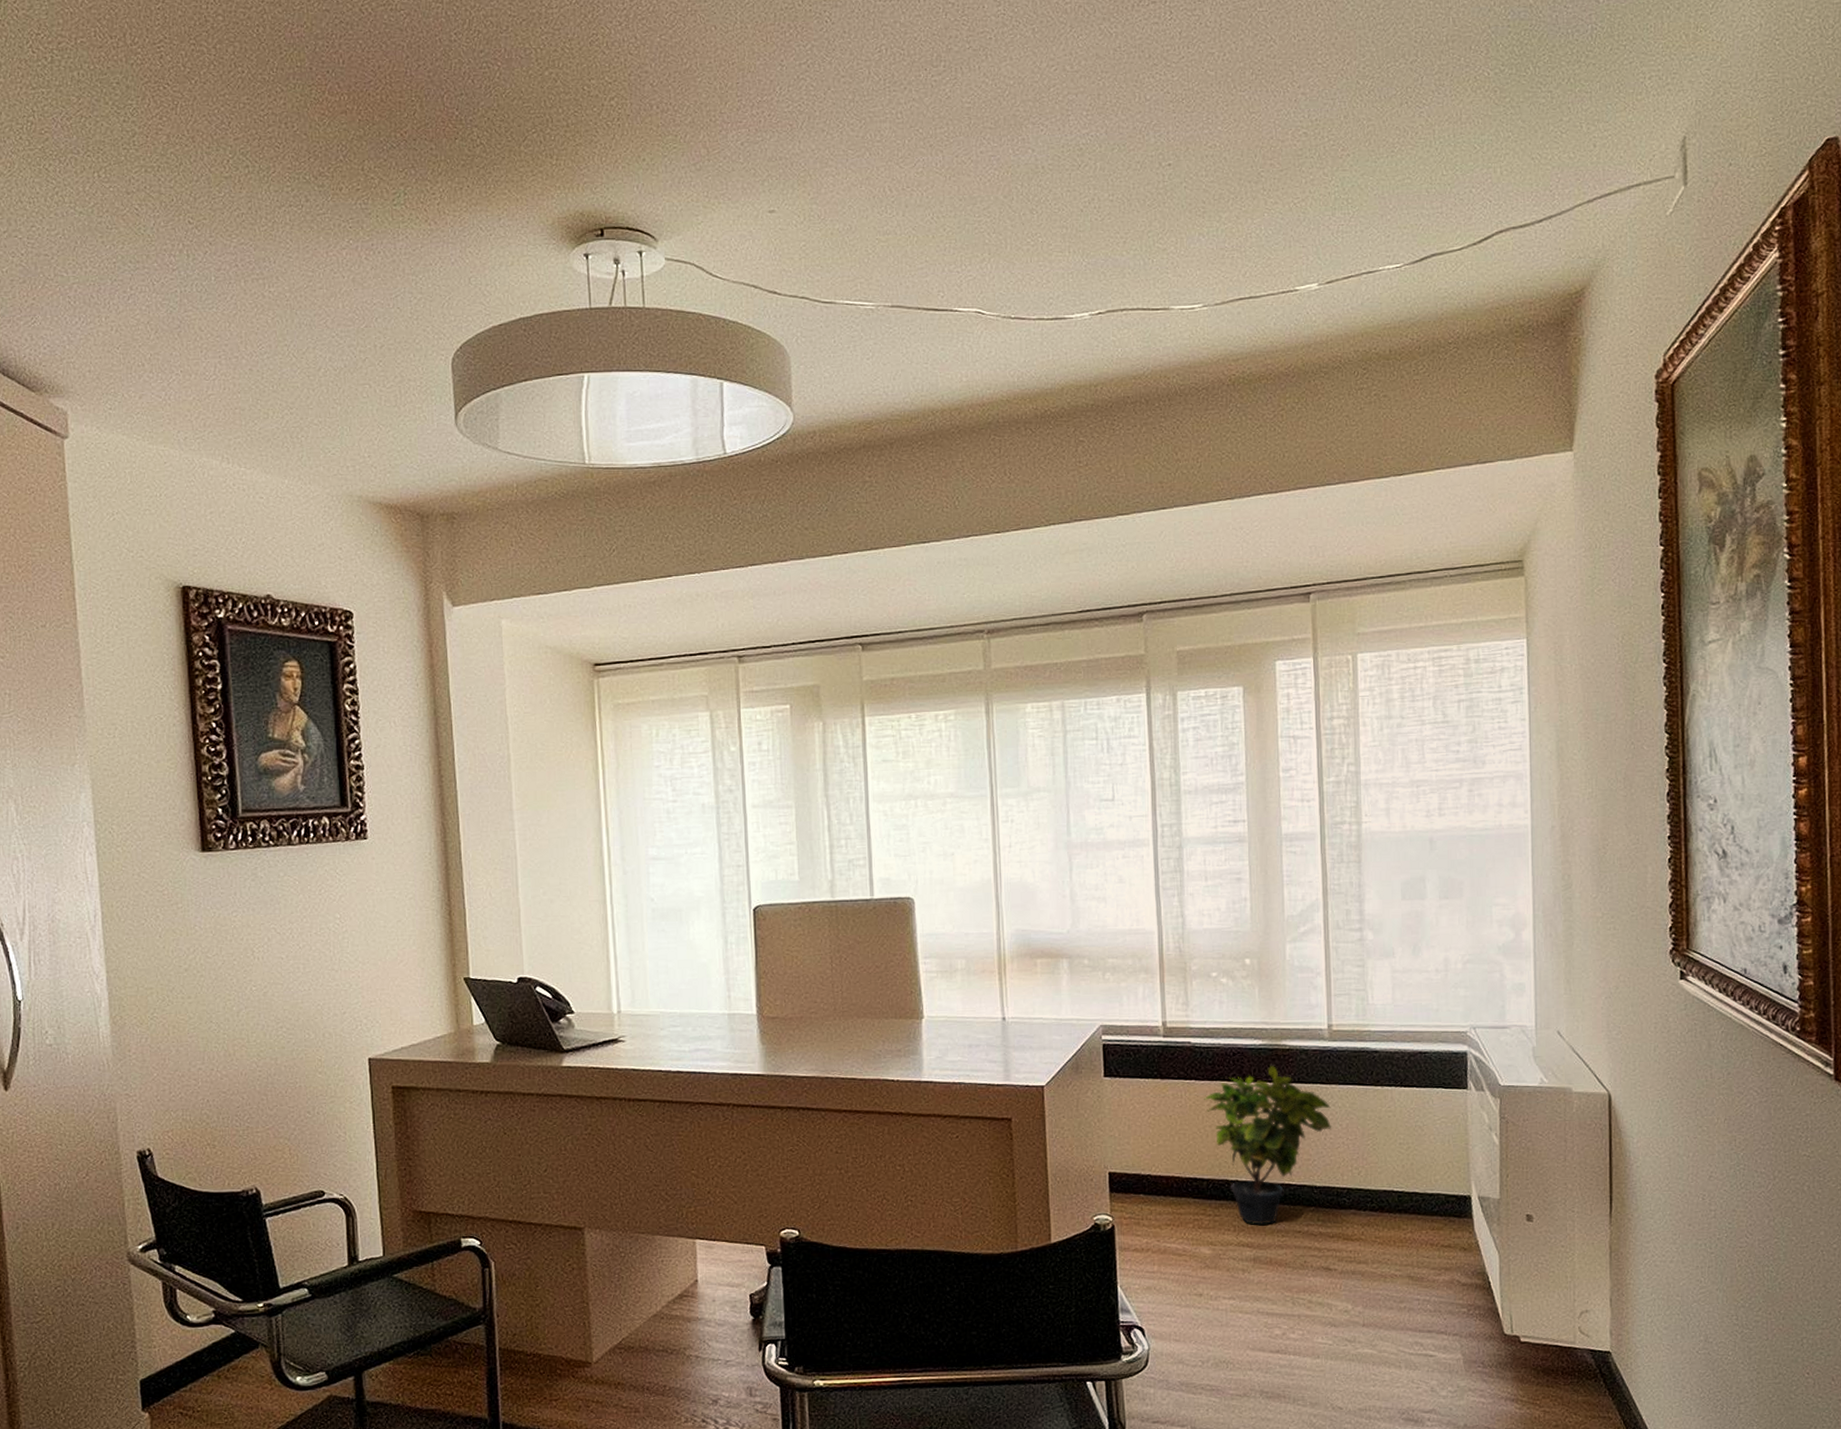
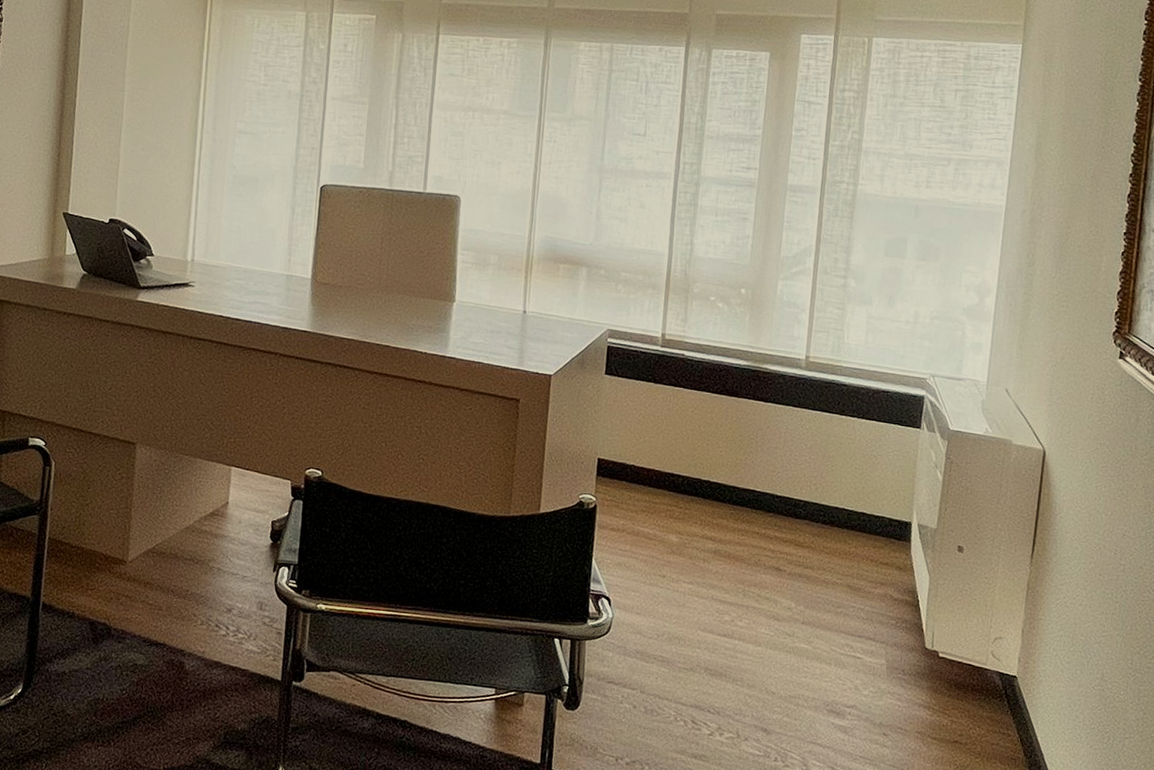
potted plant: present [1204,1066,1332,1225] -> none [689,385,799,523]

